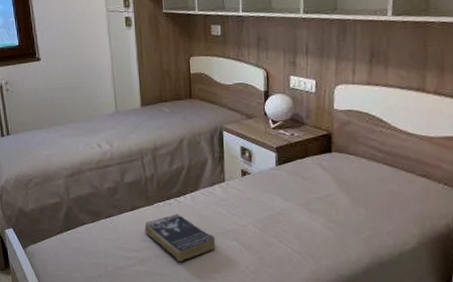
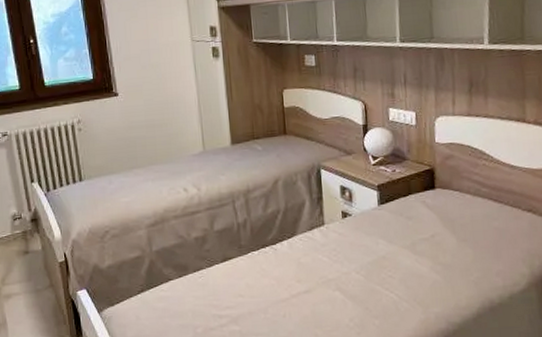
book: present [144,214,216,262] -> none [237,263,317,318]

